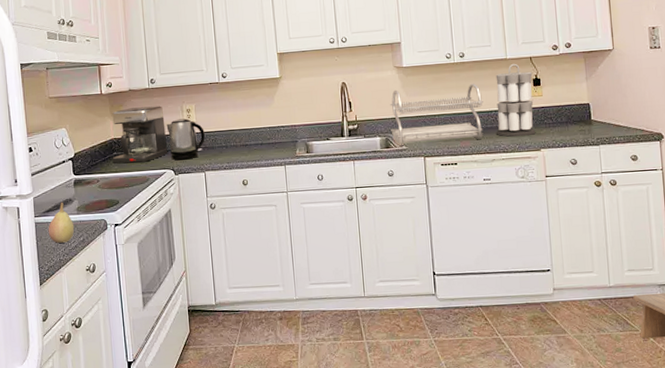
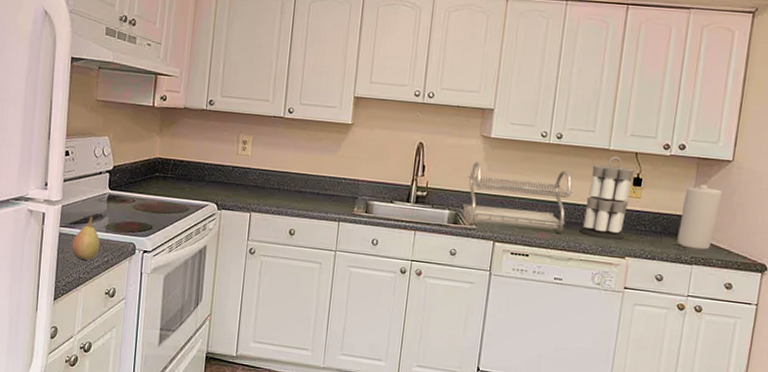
coffee maker: present [112,106,167,164] -> none [152,127,217,191]
kettle: present [166,118,205,161] -> none [217,149,258,196]
paper towel holder: none [579,74,612,132] -> present [677,184,722,250]

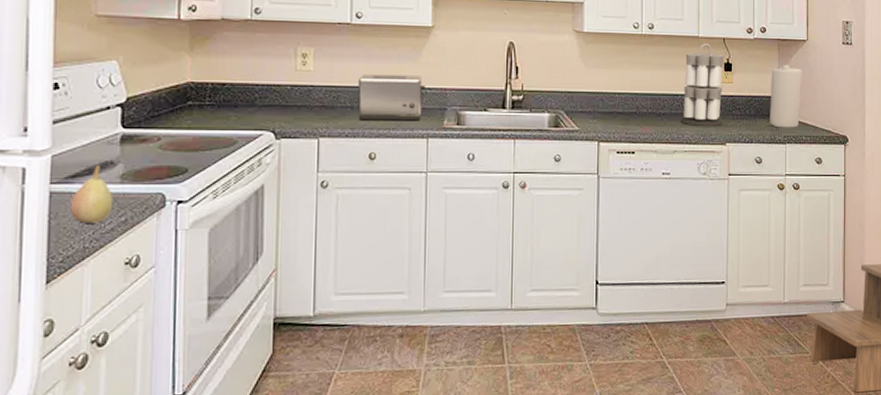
toaster: none [283,162,342,206] -> present [357,74,427,121]
dish rack: present [462,161,573,234] -> none [562,58,670,127]

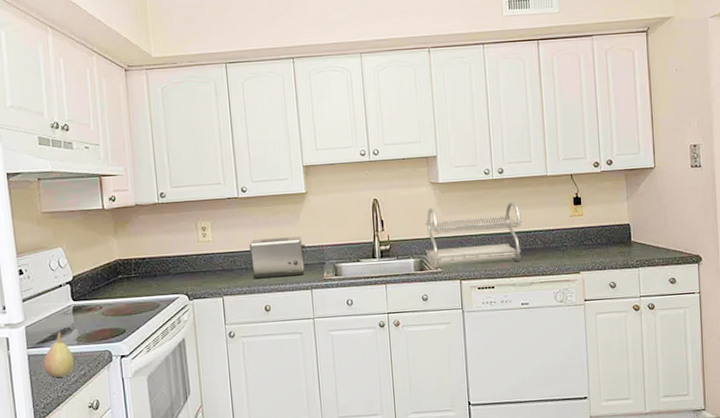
dish rack: none [562,58,670,127] -> present [424,201,522,269]
spice rack: present [681,43,724,127] -> none [535,180,576,259]
paper towel holder: present [770,65,802,128] -> none [620,193,652,253]

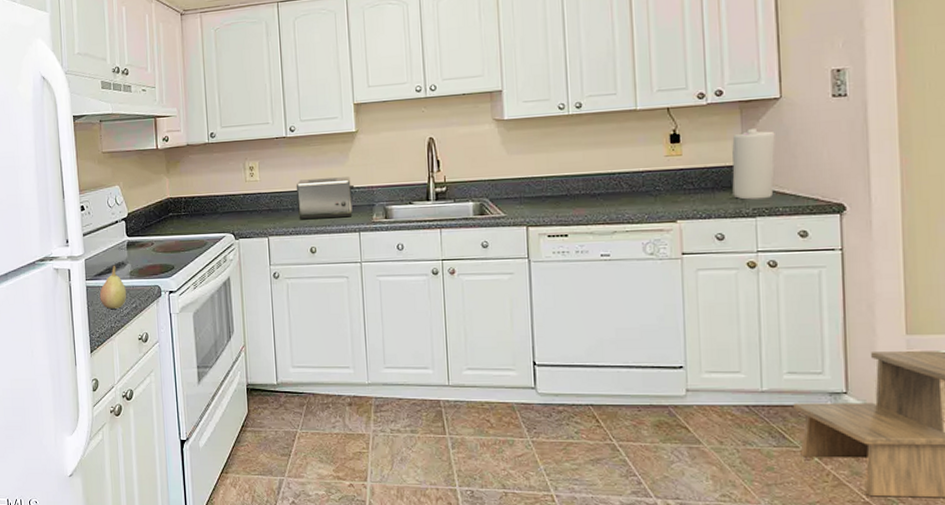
dish rack: present [424,201,522,269] -> none [486,139,604,213]
paper towel holder: none [620,193,652,253] -> present [732,129,776,200]

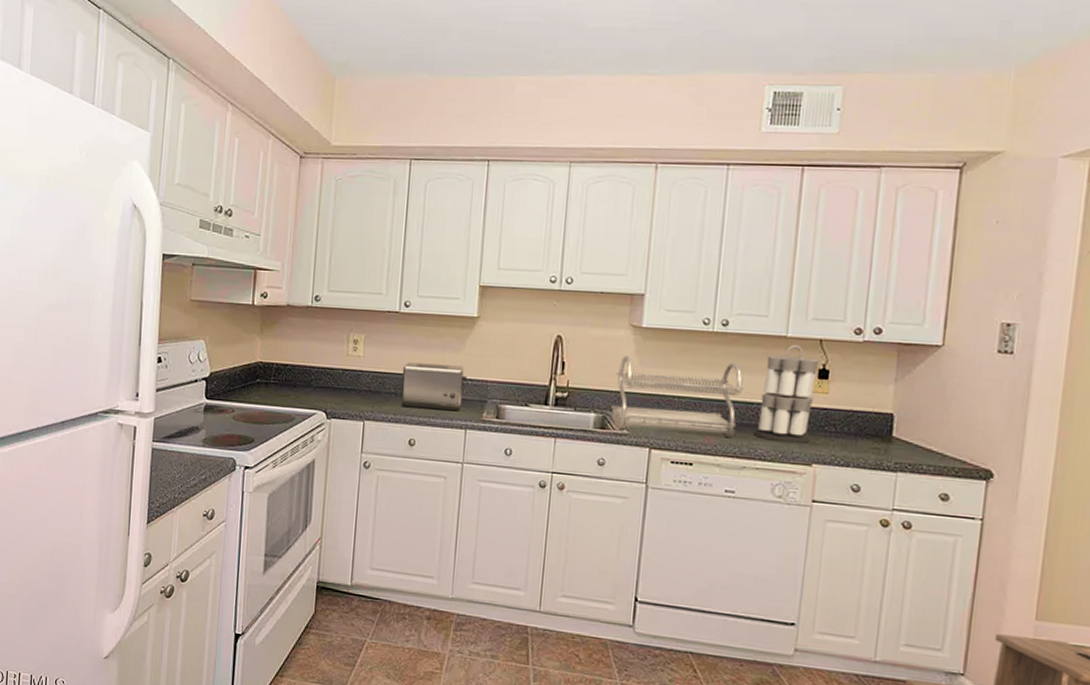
fruit: present [99,265,127,309] -> none [165,428,197,478]
dish rack: none [486,139,604,213] -> present [611,355,744,439]
spice rack: none [620,115,672,205] -> present [754,344,820,444]
paper towel holder: present [732,129,776,200] -> none [876,375,931,454]

